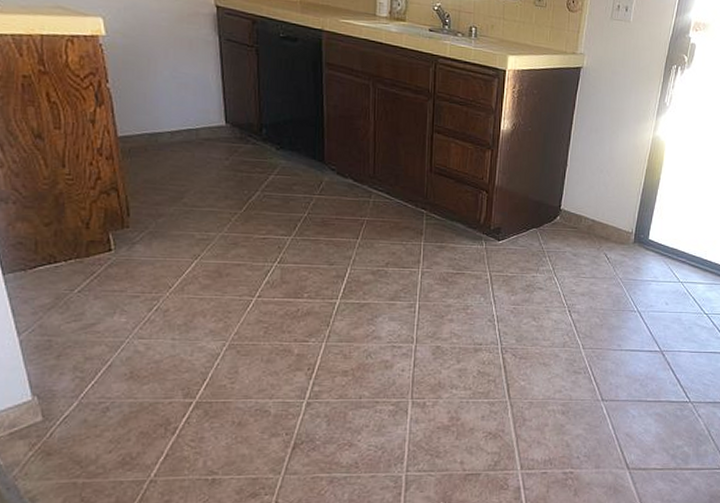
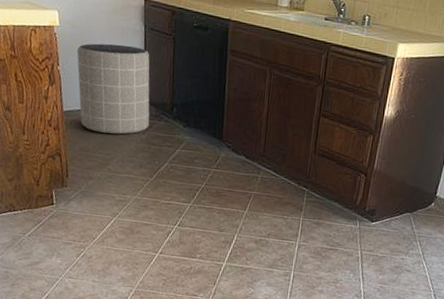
trash can: none [131,56,234,162] -> present [76,43,150,135]

